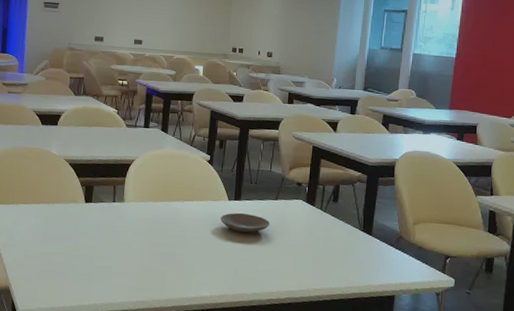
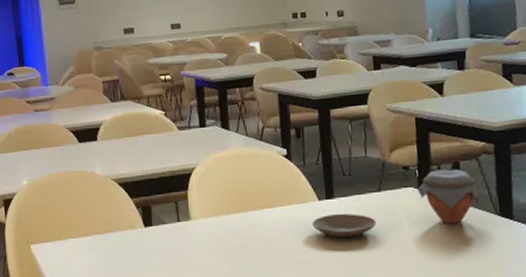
jar: none [305,189,350,233] -> present [417,169,480,224]

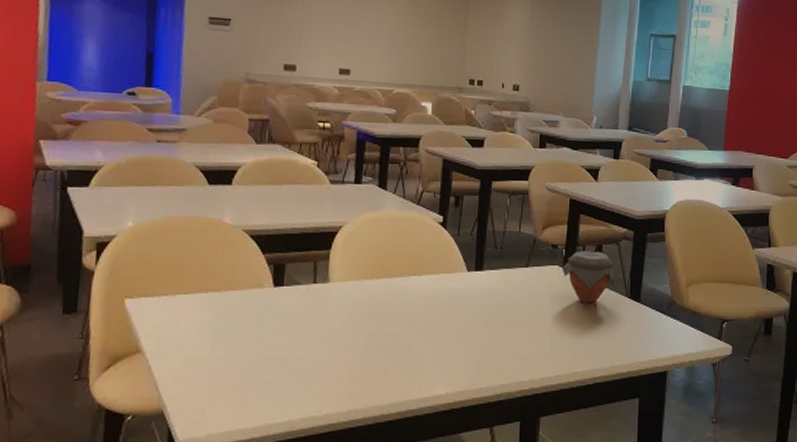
plate: present [312,213,377,238] -> none [457,286,520,310]

